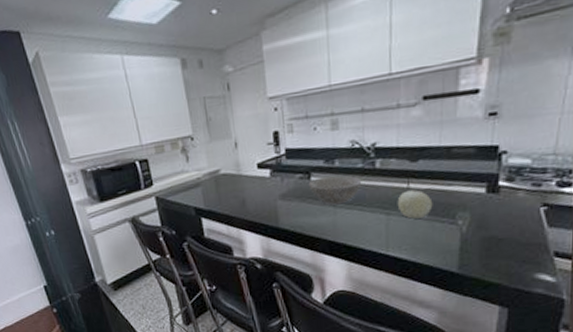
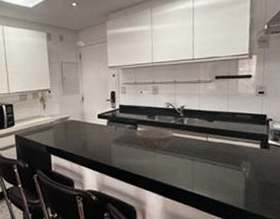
fruit: present [397,190,433,219] -> none [199,142,225,165]

